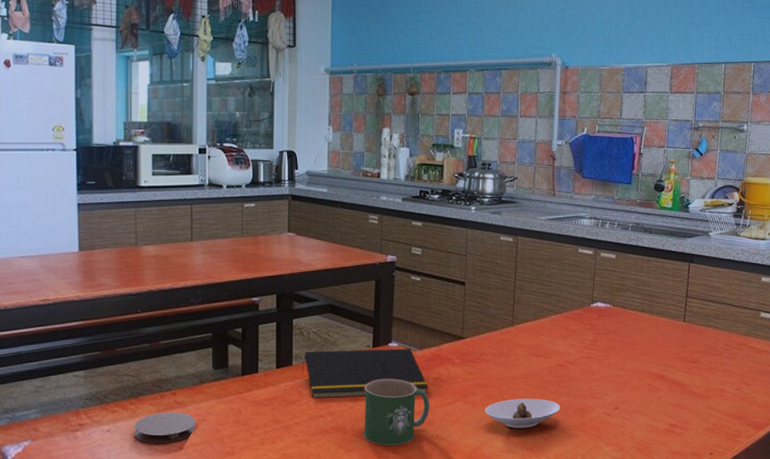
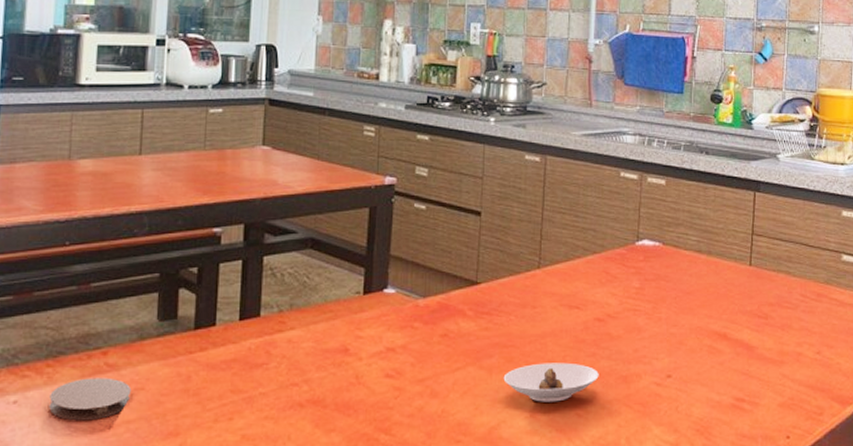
notepad: present [301,348,429,398] -> none [271,295,433,360]
mug: present [363,378,430,446] -> none [347,335,434,425]

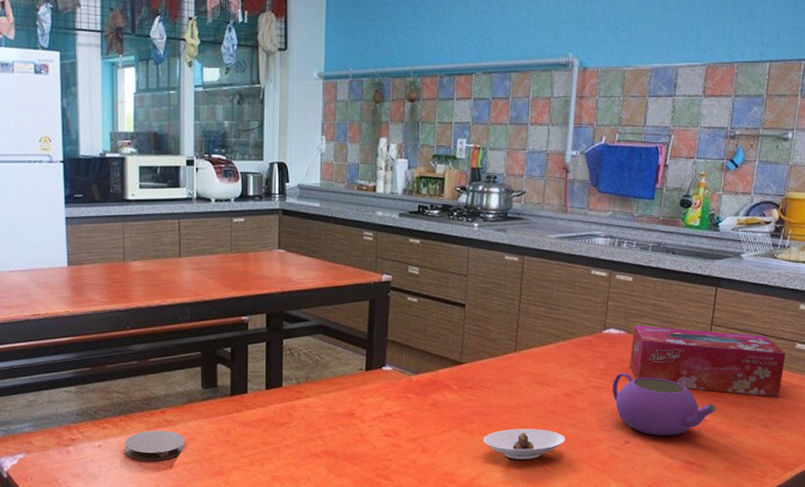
teapot: none [650,291,765,368] -> present [612,372,717,436]
tissue box: none [666,236,833,319] -> present [629,326,786,398]

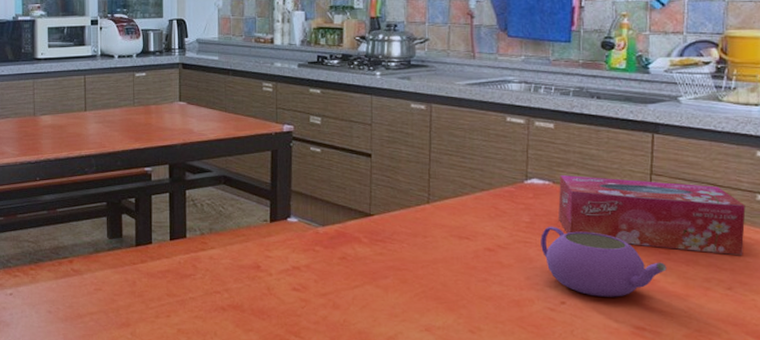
coaster: present [124,430,185,462] -> none [34,279,92,311]
saucer: present [483,428,565,460] -> none [398,285,491,319]

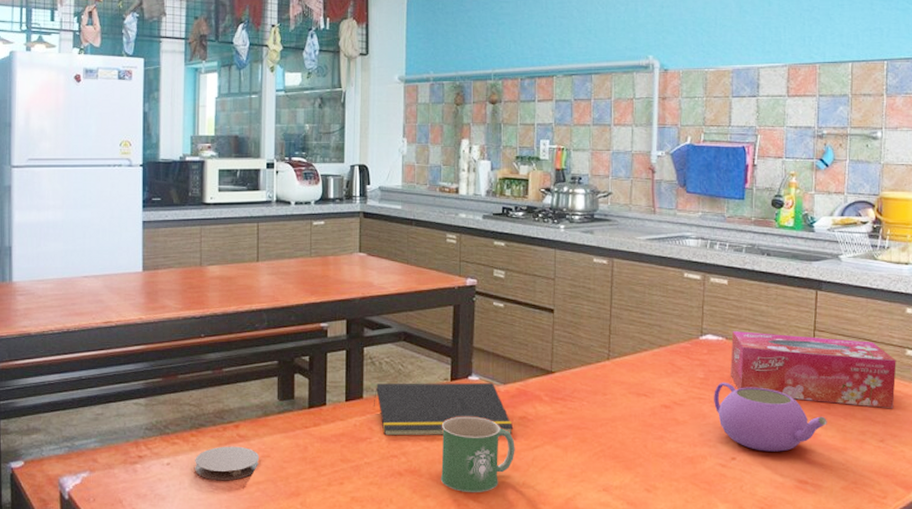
coaster: none [34,279,92,311] -> present [195,446,260,481]
notepad: none [196,223,333,275] -> present [373,382,514,436]
mug: none [262,256,335,329] -> present [440,416,515,493]

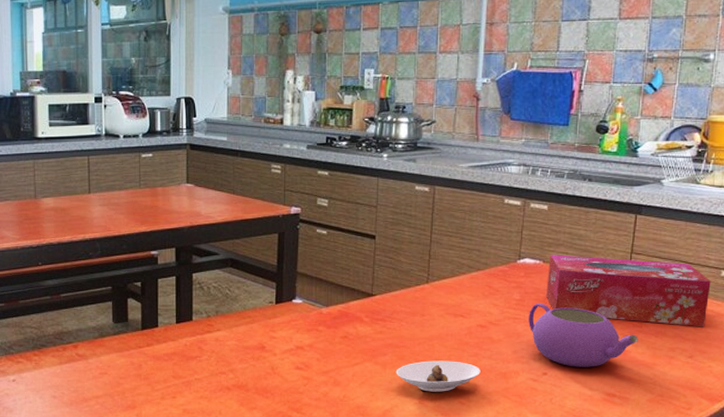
coaster: present [195,446,260,481] -> none [38,364,98,395]
notepad: present [373,382,514,436] -> none [202,305,335,355]
mug: present [440,416,515,493] -> none [266,336,336,406]
saucer: none [578,443,667,478] -> present [396,360,481,392]

